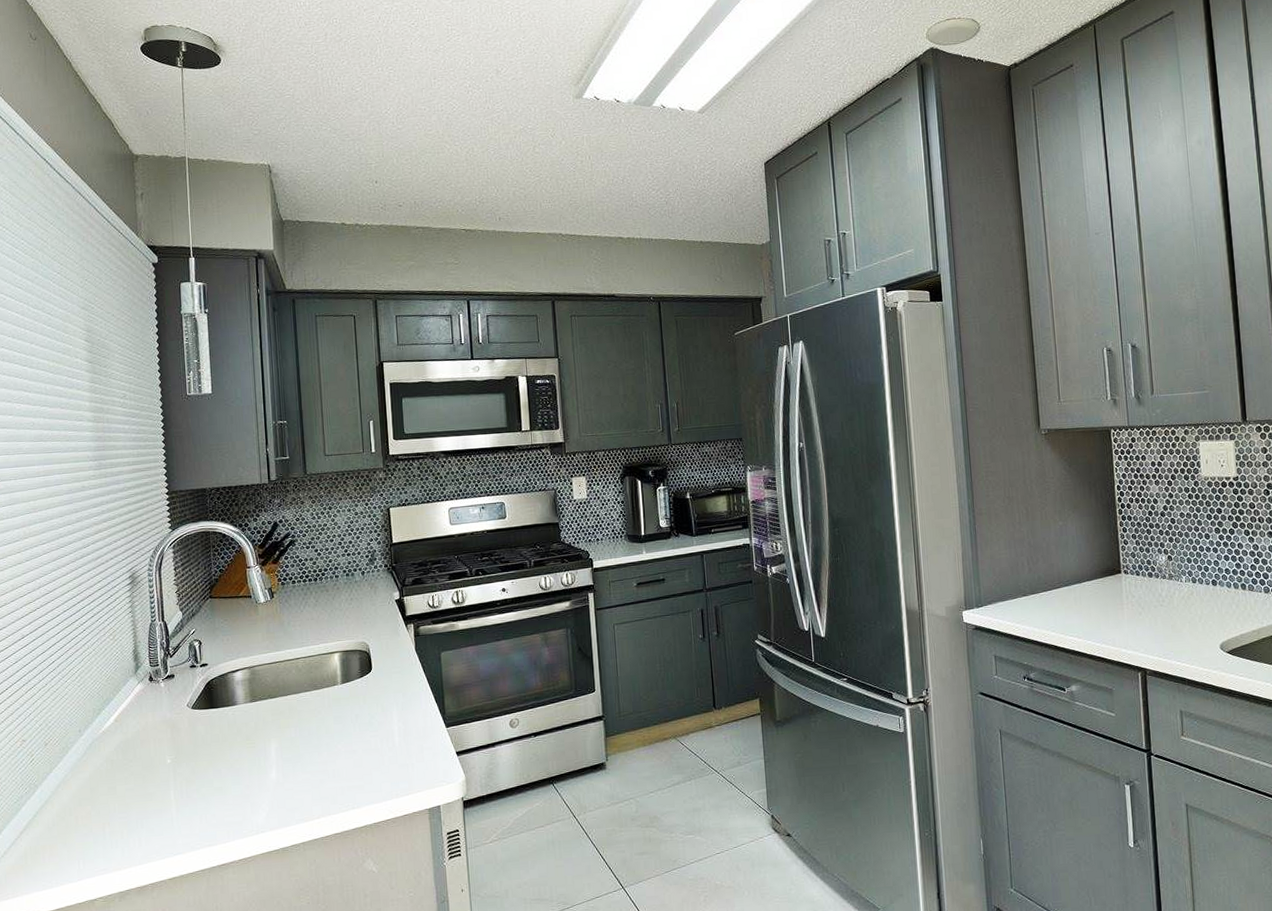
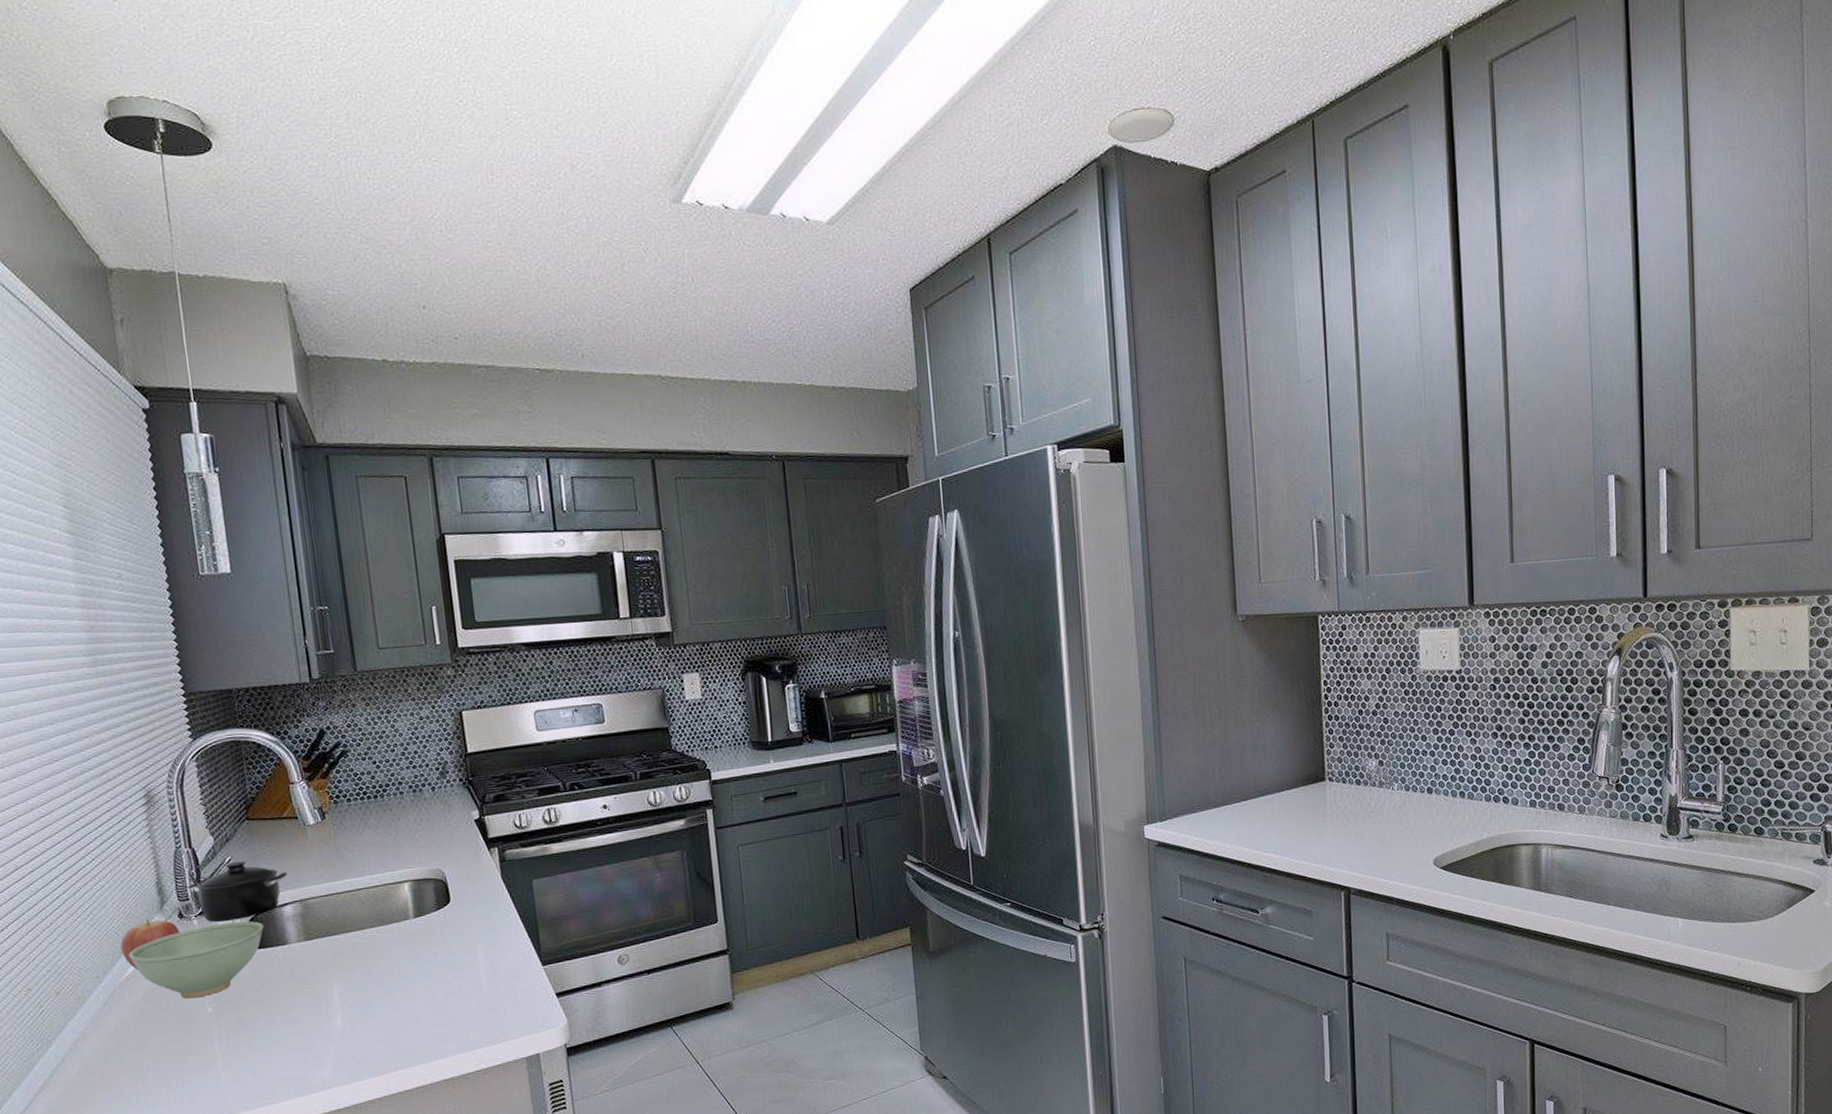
fruit: none [100,681,149,726] -> present [120,919,180,971]
bowl: none [106,684,218,751] -> present [128,921,264,999]
saucepan: none [158,633,240,685] -> present [187,861,288,922]

